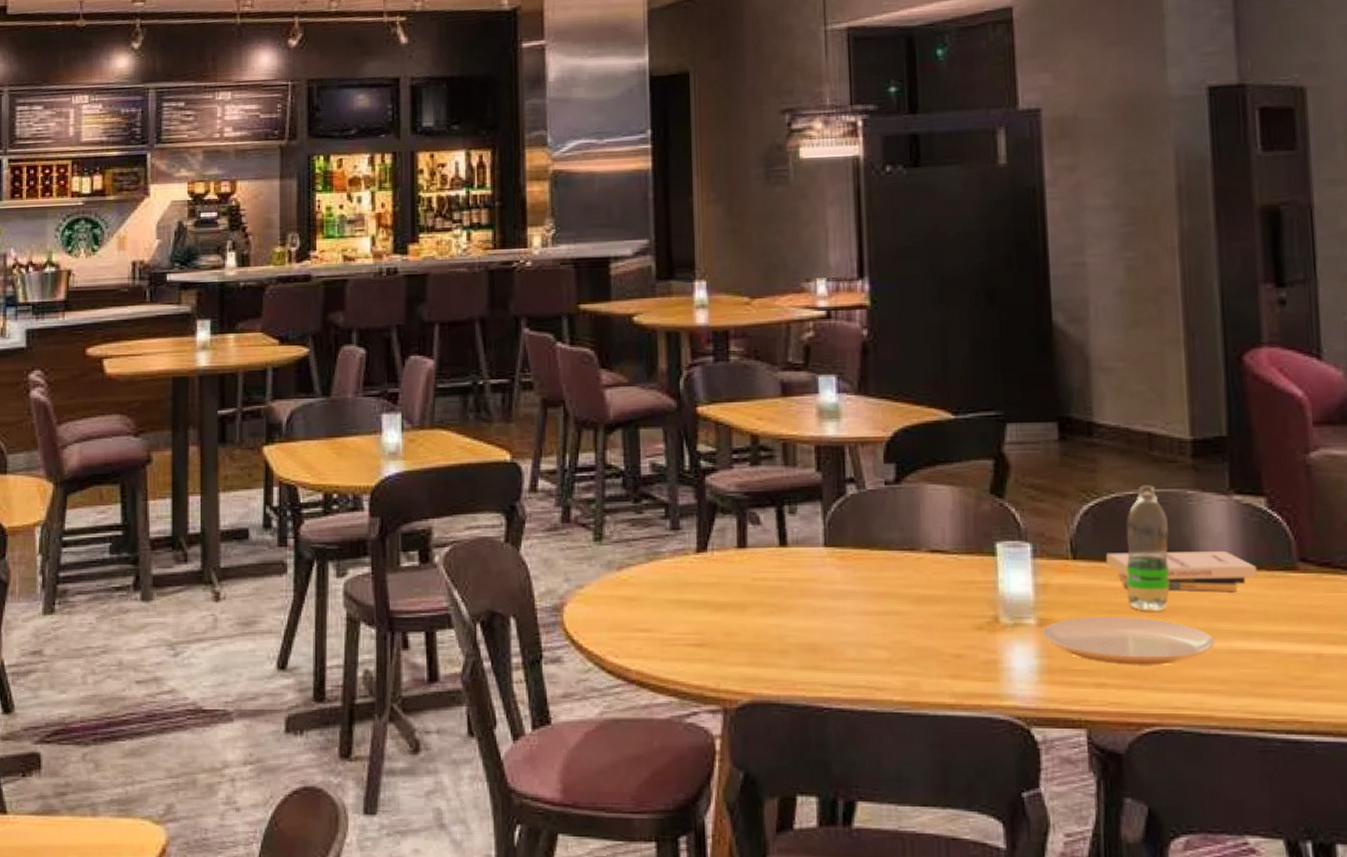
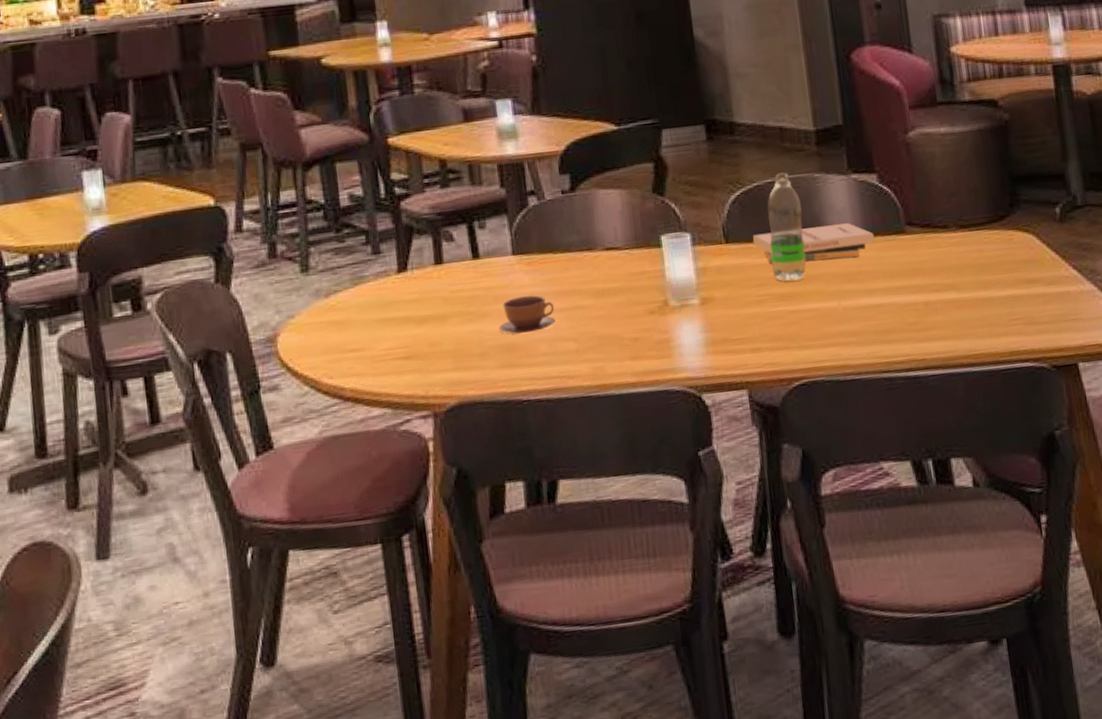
teacup: none [803,593,868,633] -> present [499,295,556,334]
plate: present [1042,616,1216,665] -> none [705,287,846,330]

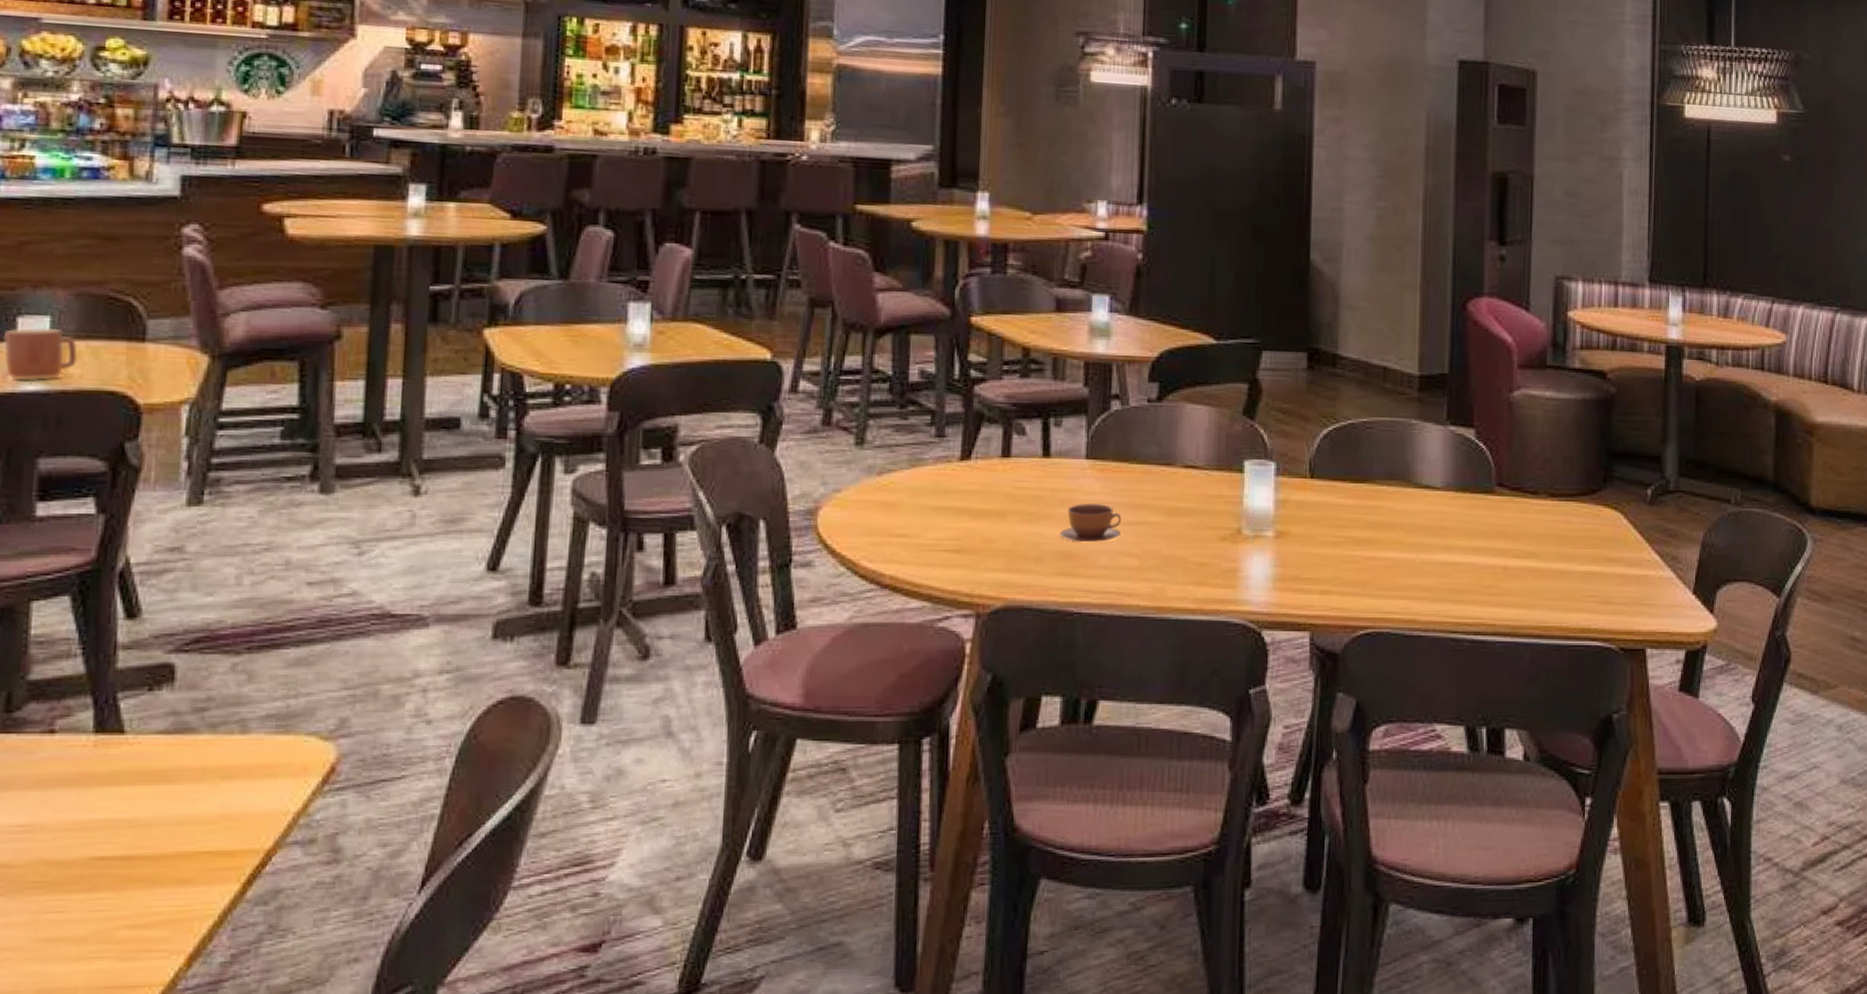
books: present [752,222,875,264] -> none [1338,473,1463,510]
bottle: present [767,172,806,282] -> none [1353,414,1394,527]

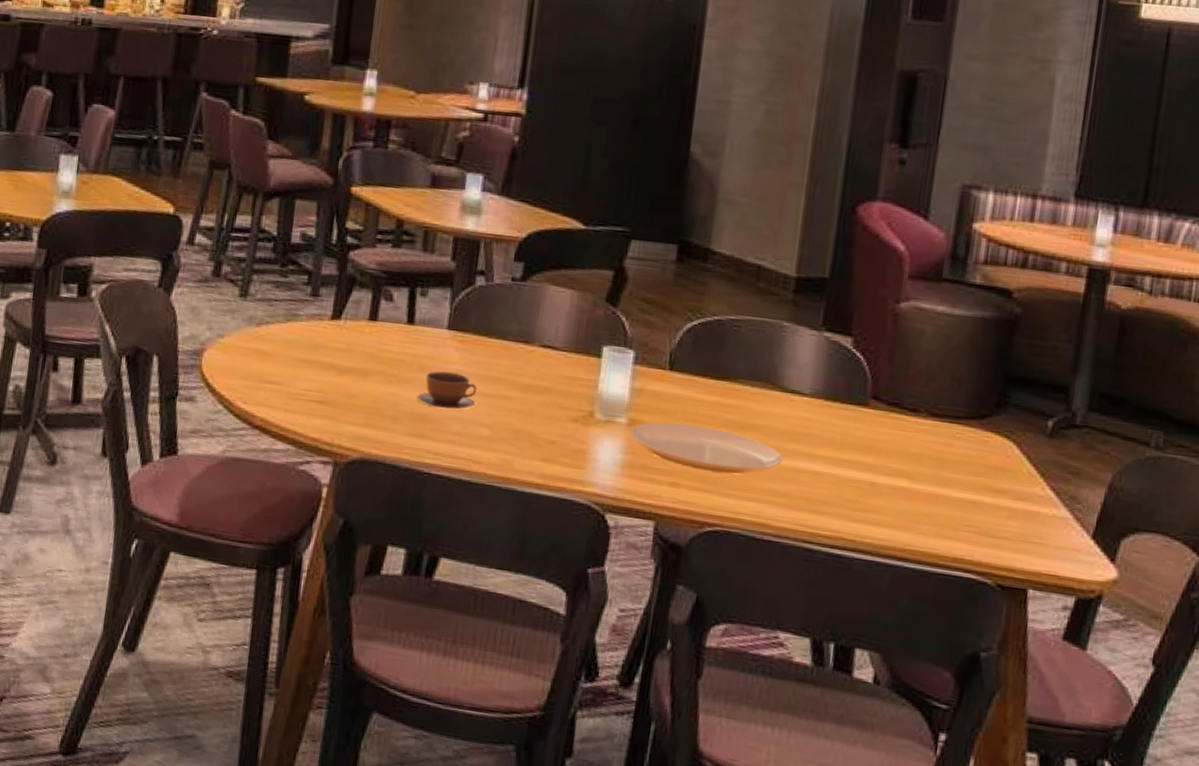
plate: none [1279,530,1424,575] -> present [630,422,784,474]

